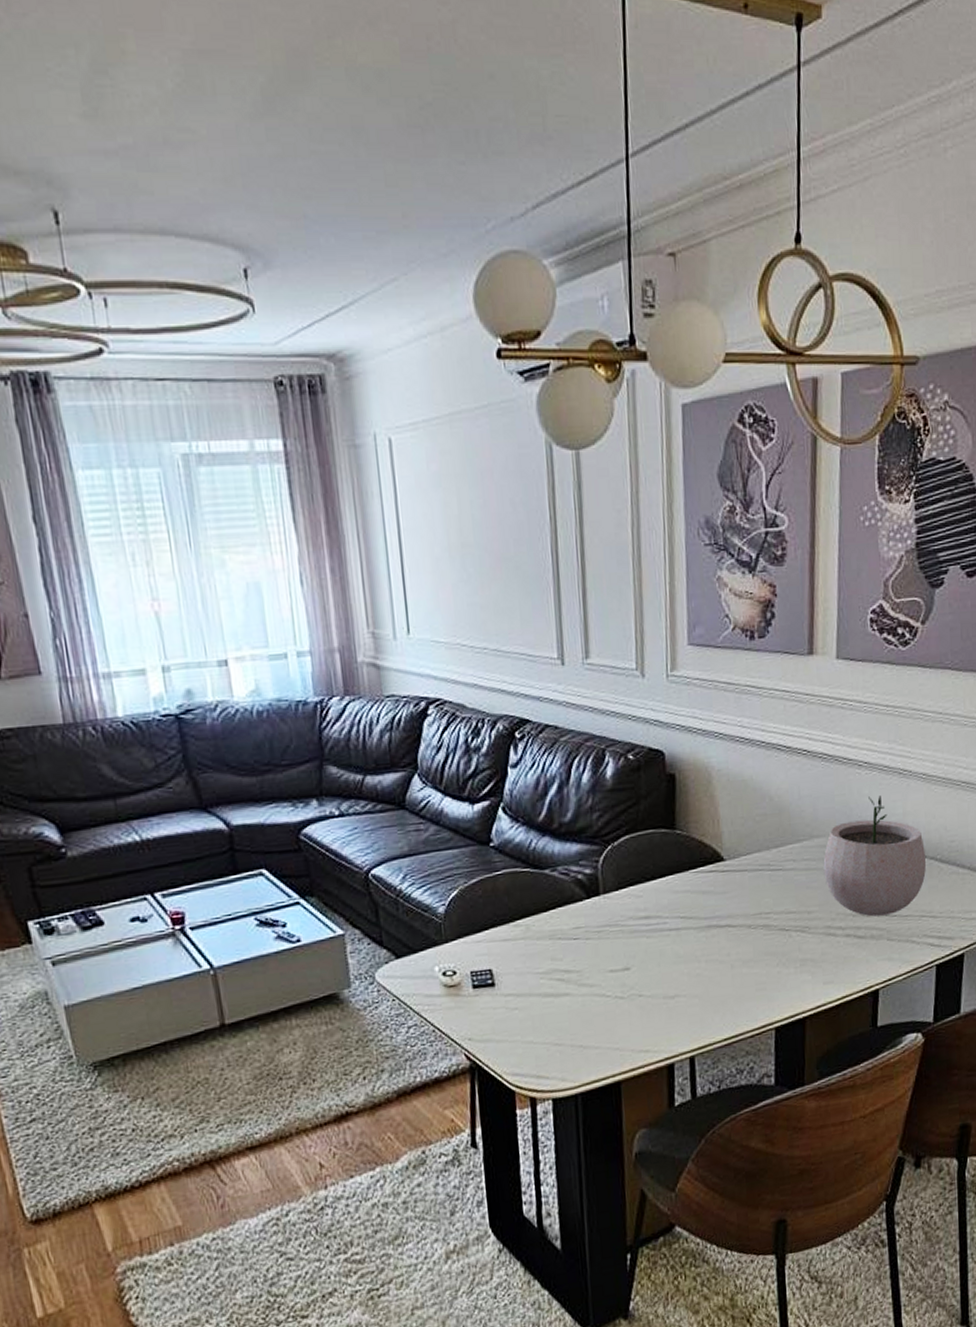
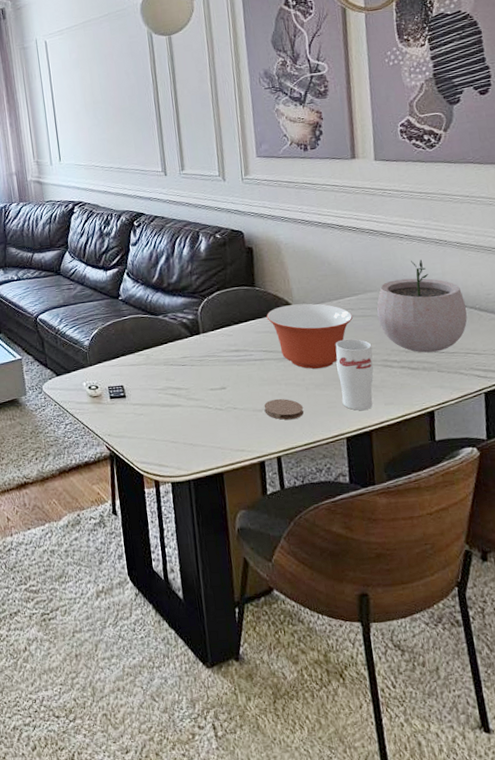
coaster: none [677,980,727,1009] -> present [264,398,304,420]
mixing bowl: none [687,852,795,941] -> present [266,303,353,369]
cup: none [770,899,814,993] -> present [335,338,374,411]

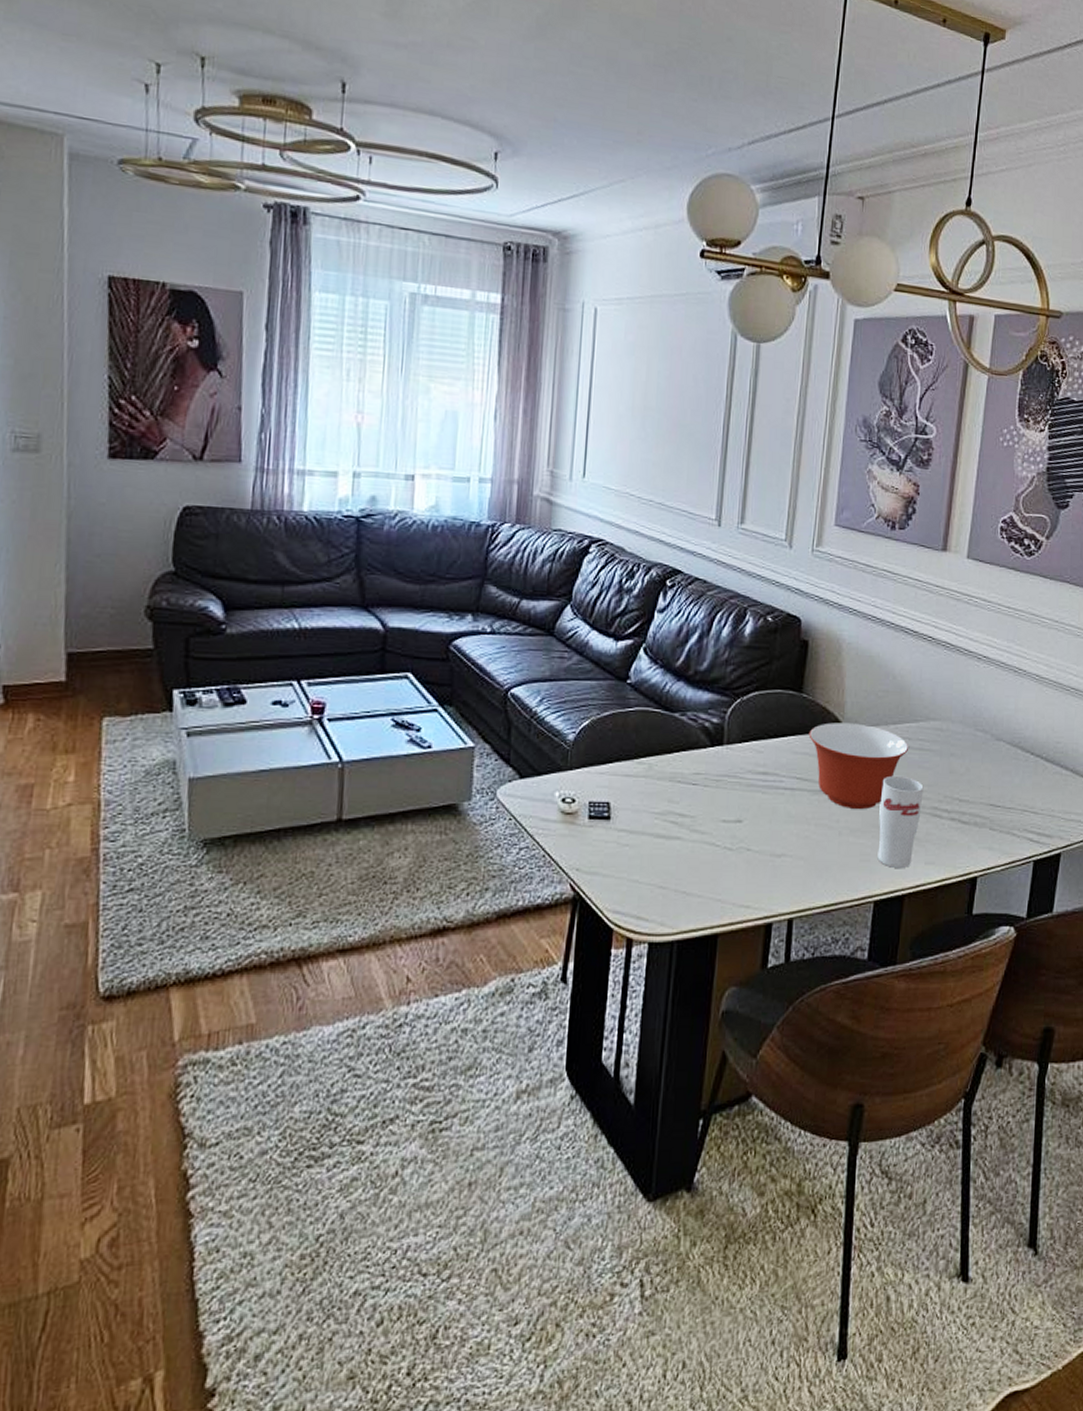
coaster: present [264,398,304,420] -> none [784,842,832,872]
plant pot: present [376,260,468,353] -> none [936,689,1033,805]

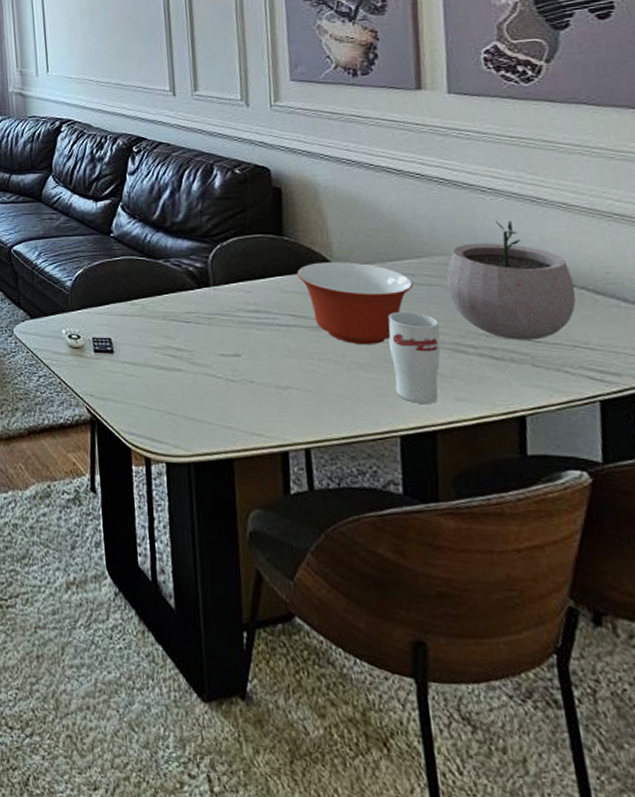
plant pot: none [936,689,1033,805] -> present [446,221,576,340]

